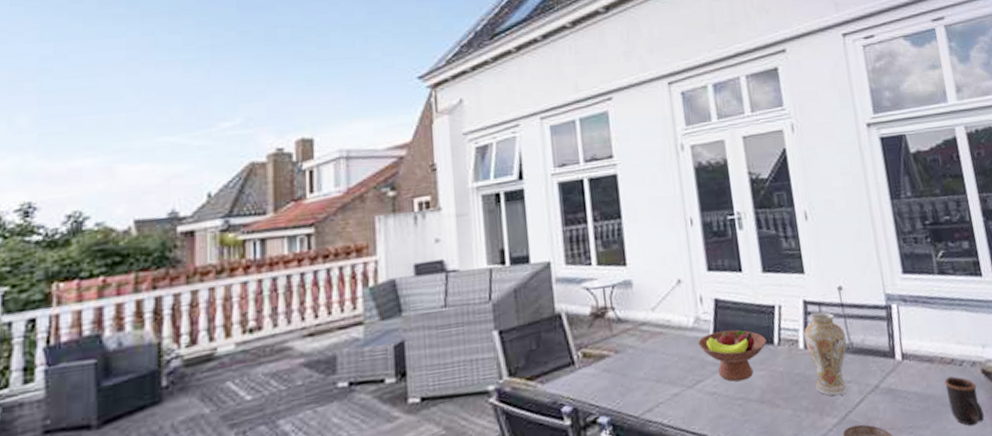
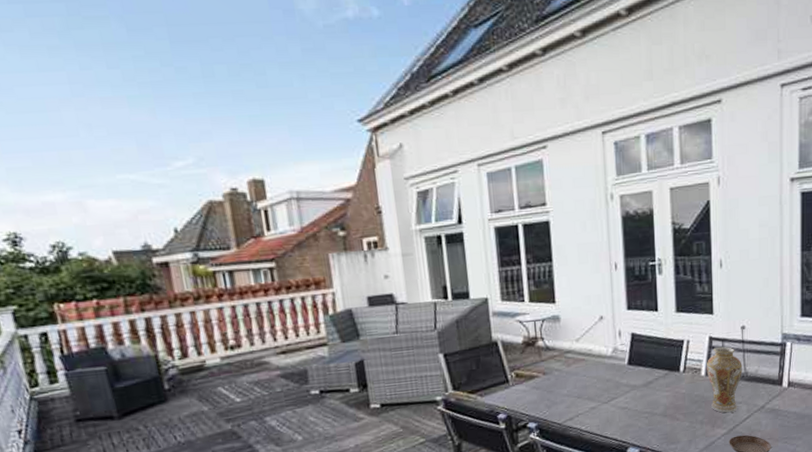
fruit bowl: present [698,329,767,382] -> none [614,359,674,400]

